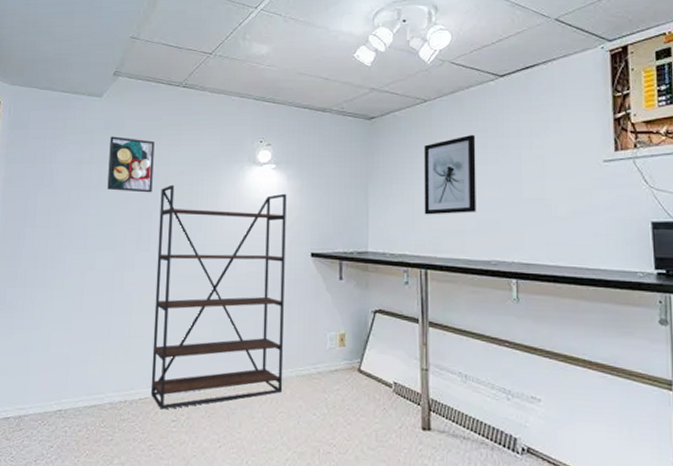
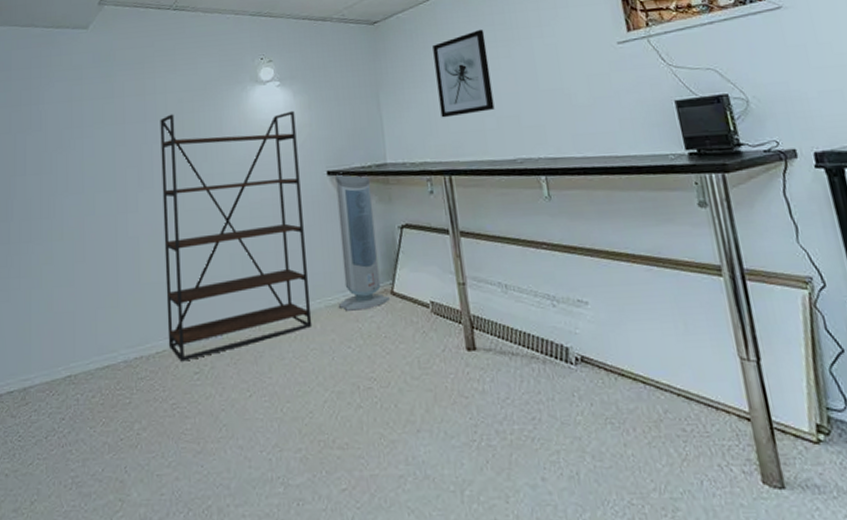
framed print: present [107,136,155,193] -> none [101,68,151,127]
air purifier: none [309,255,356,383] -> present [335,172,390,311]

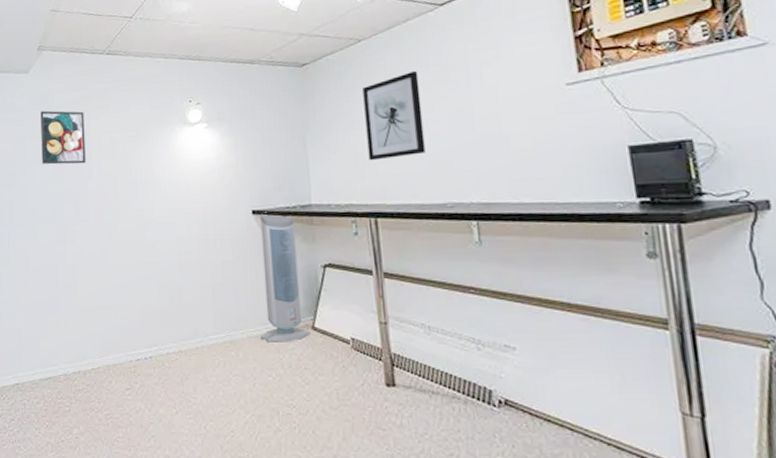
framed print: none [101,68,151,127] -> present [40,110,86,165]
bookshelf: present [160,110,313,362] -> none [94,151,235,378]

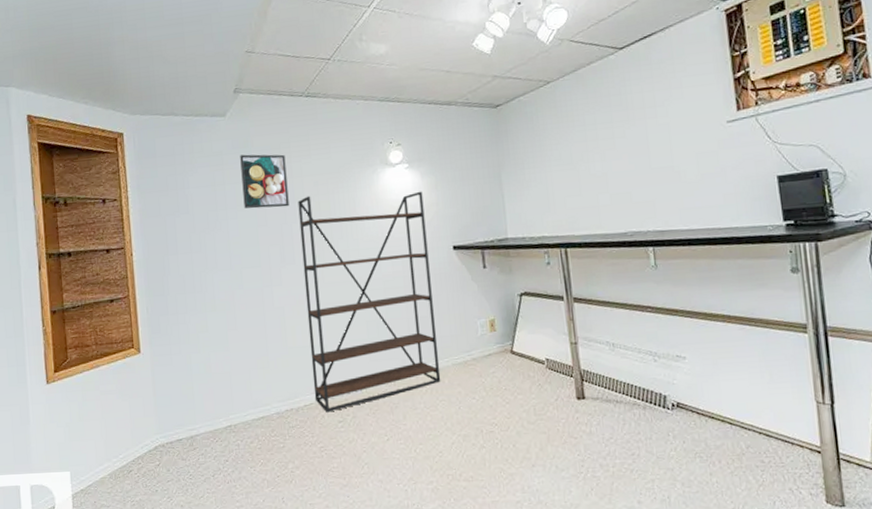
bookshelf: none [94,151,235,378] -> present [298,191,441,413]
air purifier: present [260,212,311,342] -> none [461,247,510,368]
wall art: present [362,70,426,161] -> none [552,110,609,196]

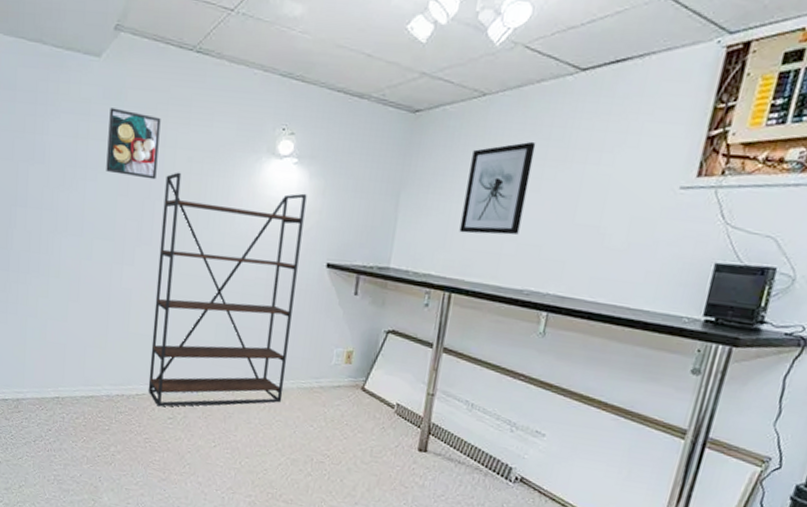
wall art: none [552,110,609,196] -> present [459,141,536,235]

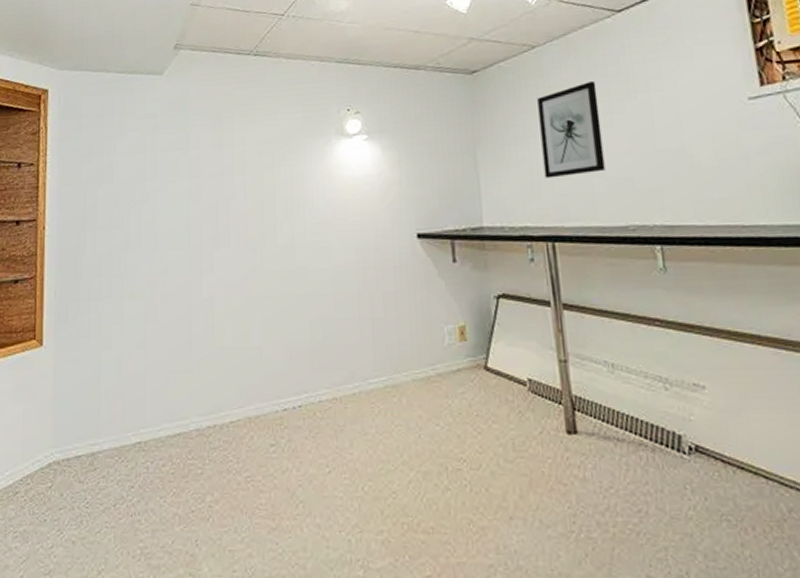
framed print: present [106,108,161,180] -> none [175,118,228,181]
bookshelf: present [148,172,307,407] -> none [238,167,398,433]

